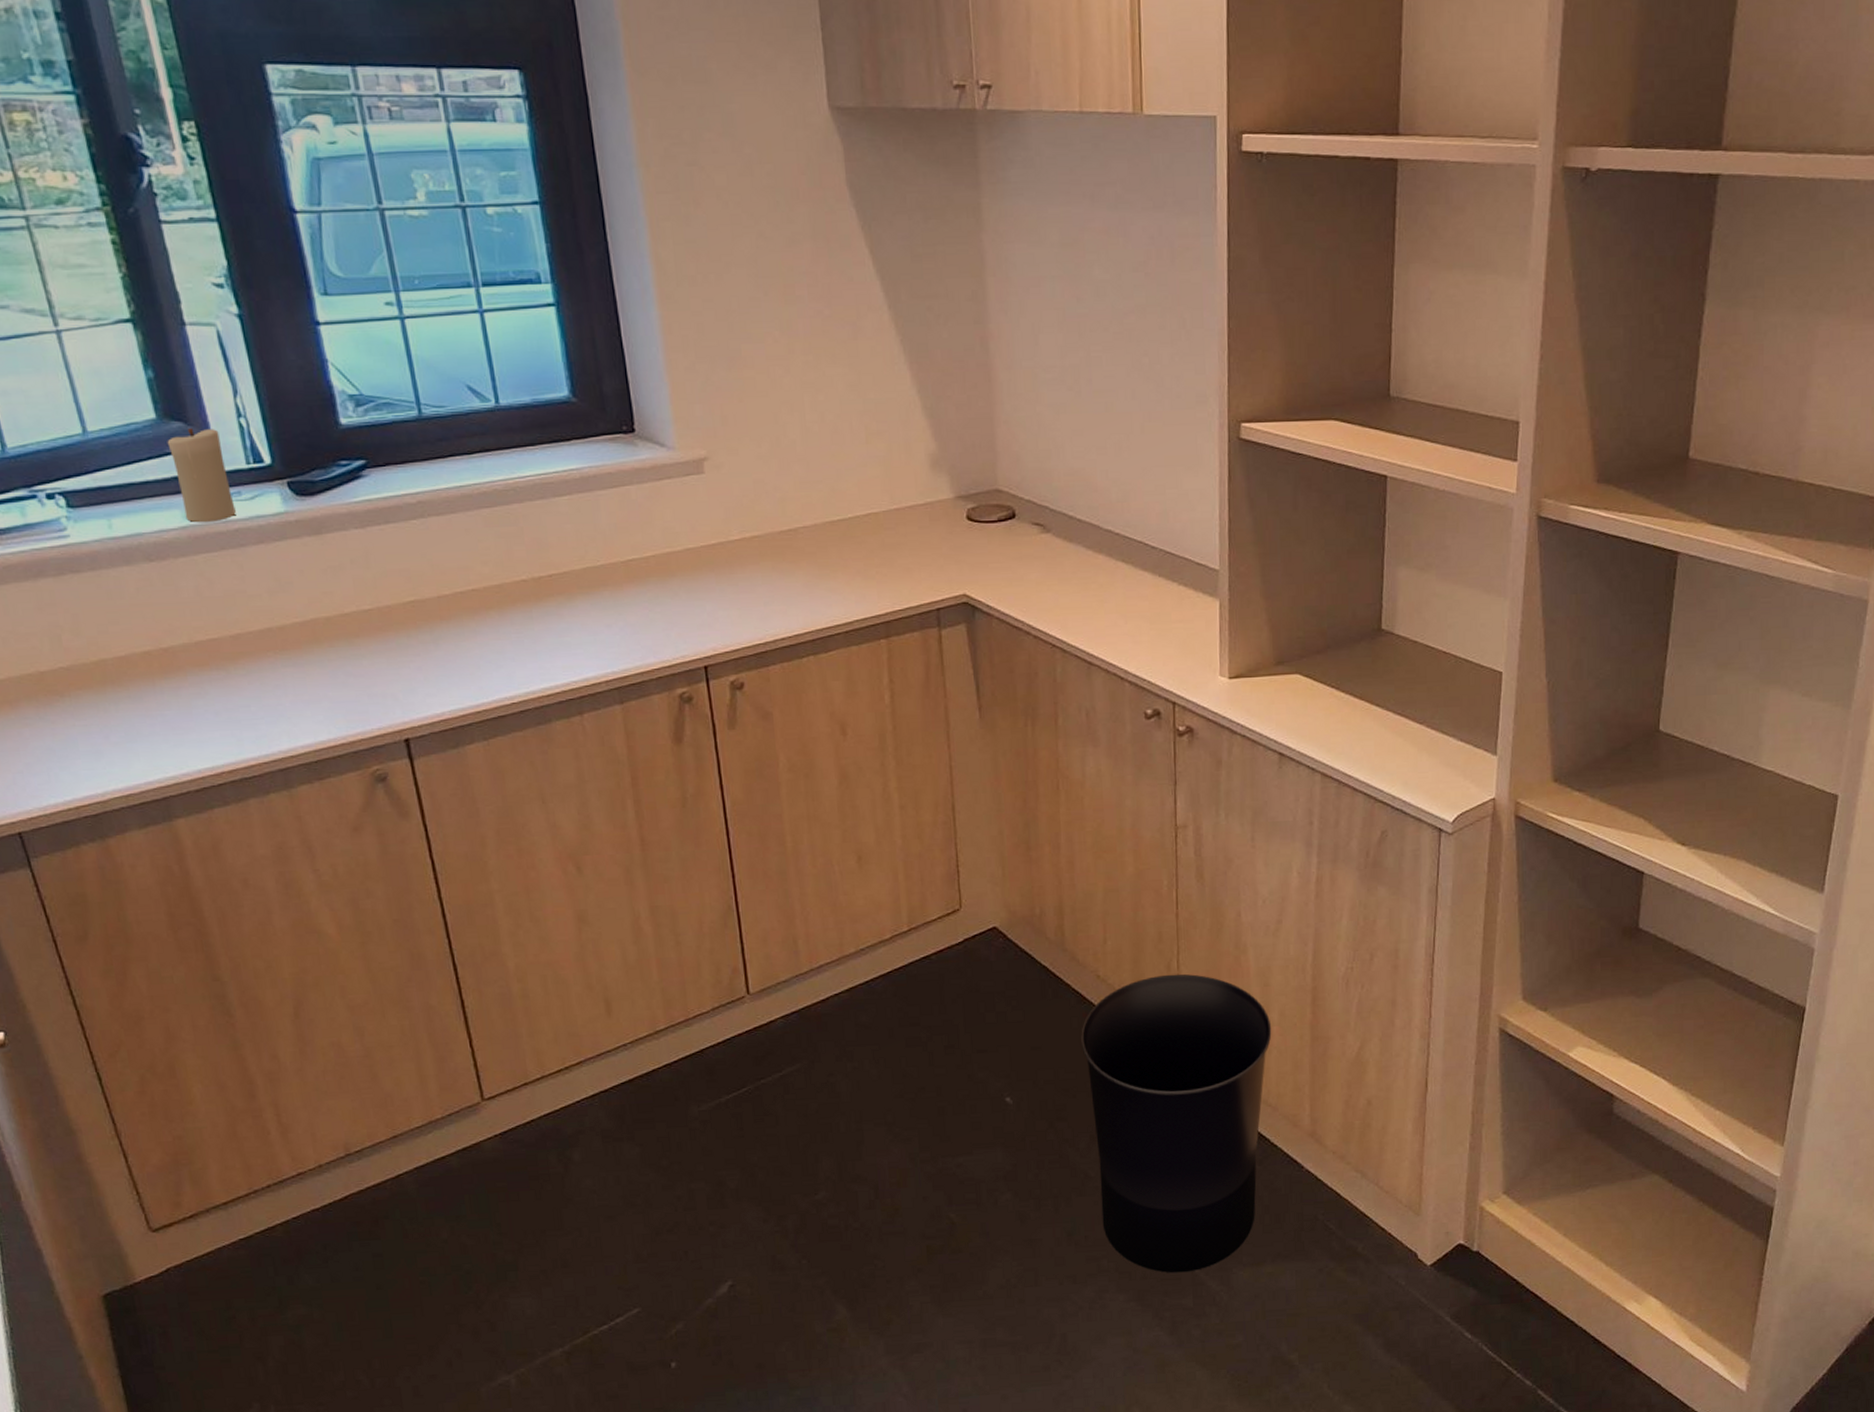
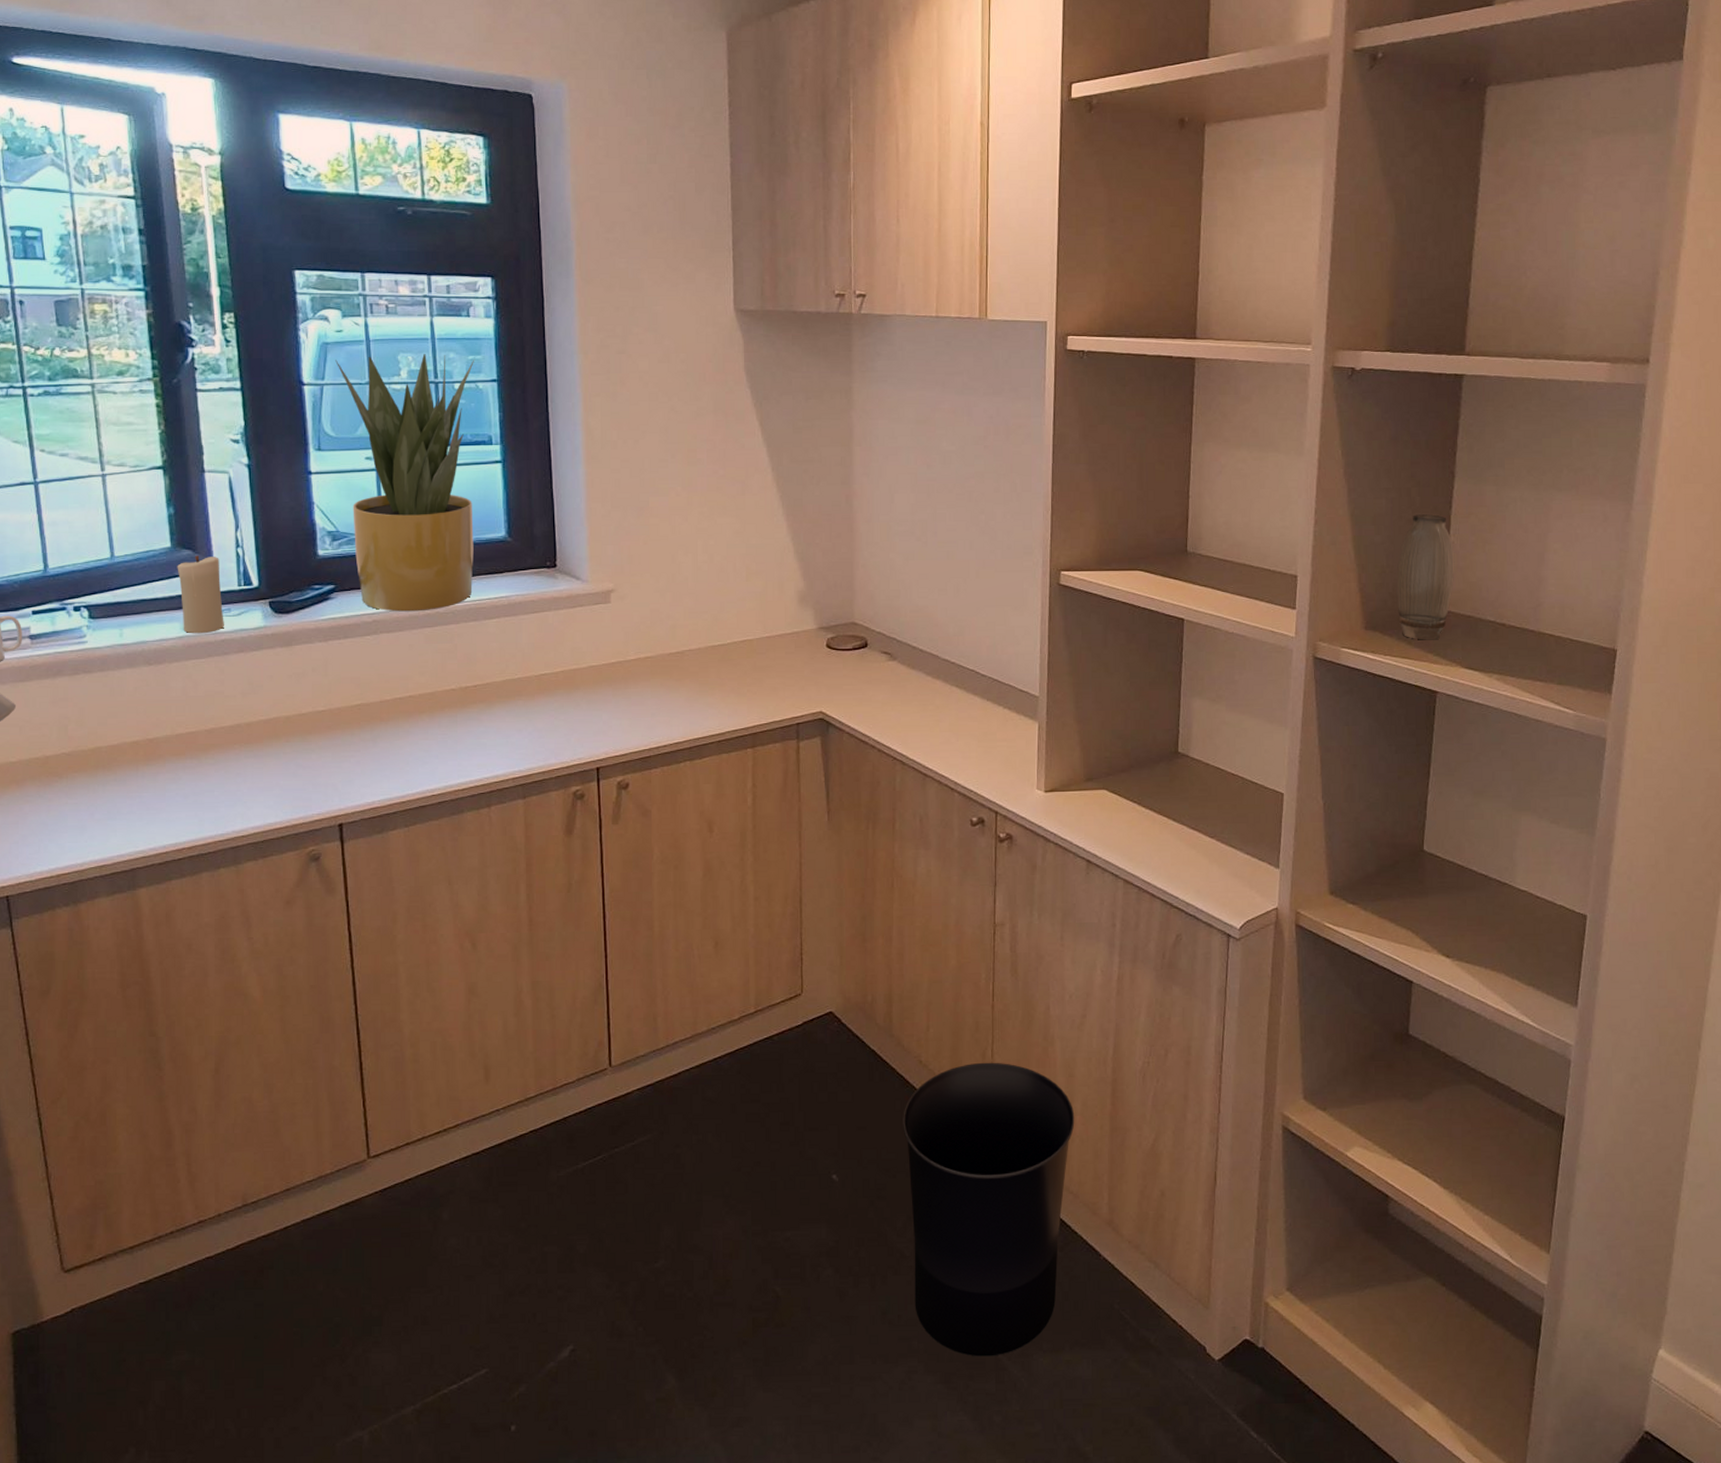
planter: none [332,170,535,491] -> present [335,354,475,612]
vase: none [1634,345,1703,494] -> present [1396,514,1455,640]

